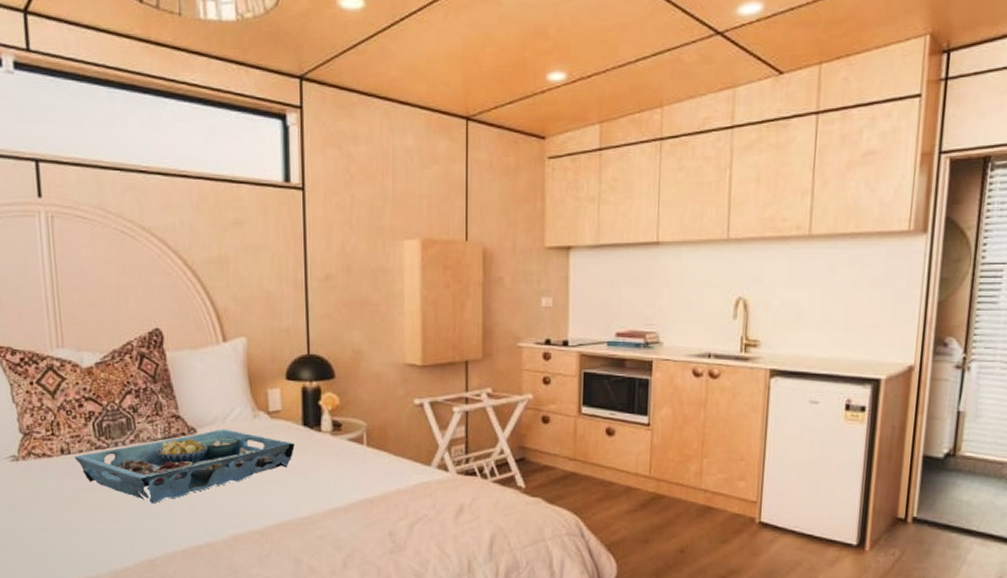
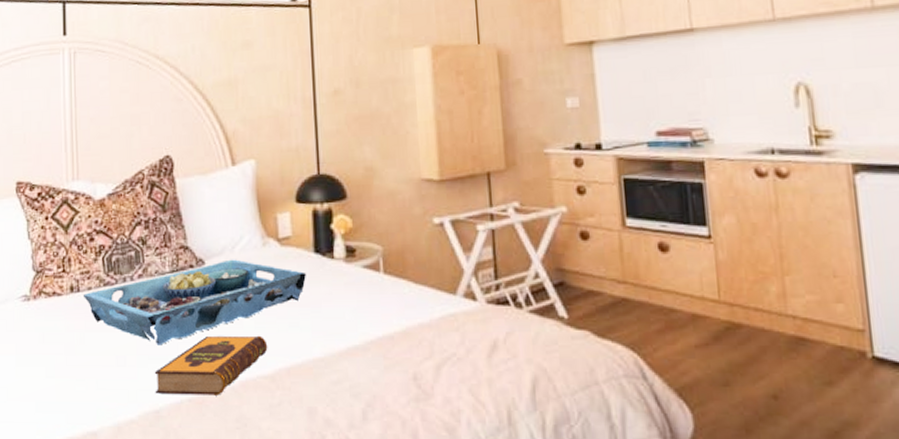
hardback book: none [149,496,258,547] -> present [154,335,268,396]

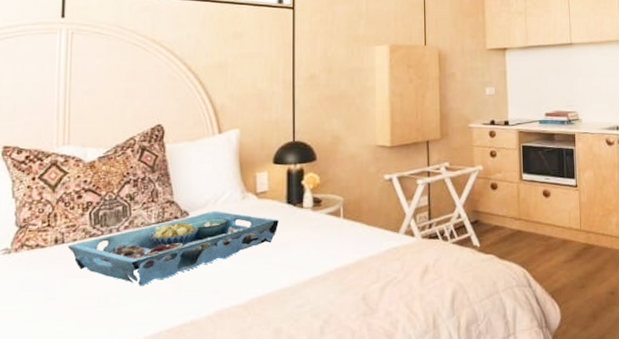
hardback book: present [154,335,268,396] -> none [135,272,242,328]

